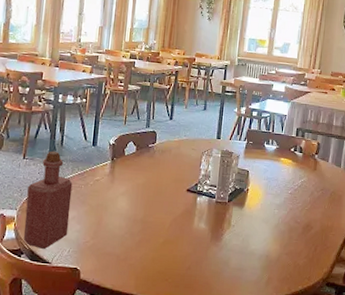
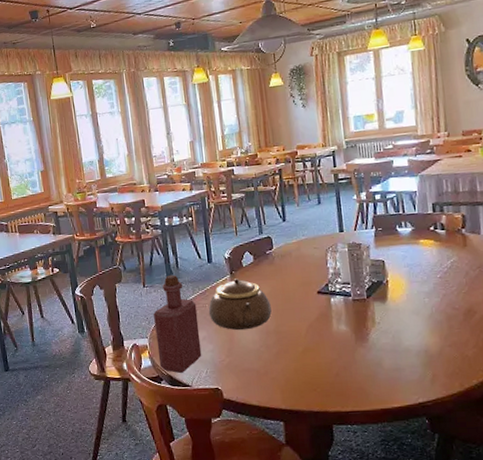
teapot: none [83,165,143,216] -> present [208,278,272,331]

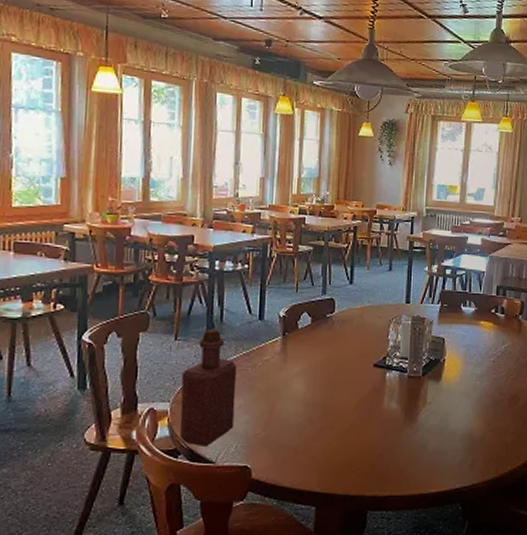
teapot: present [208,278,272,331] -> none [250,341,322,401]

